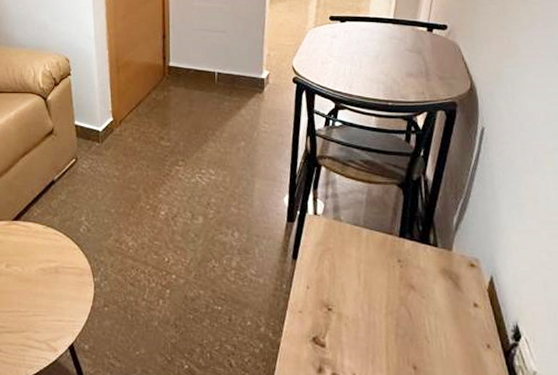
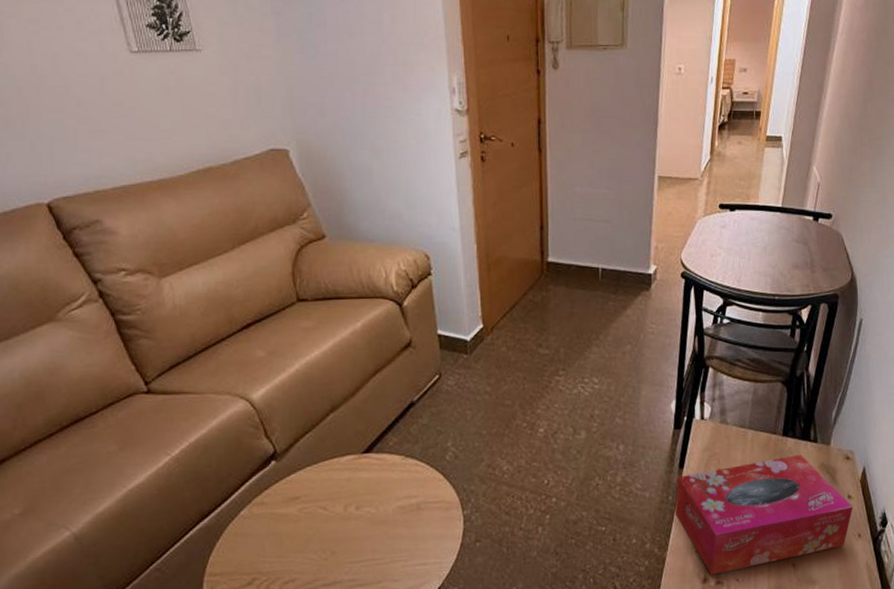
tissue box: none [288,256,481,366] -> present [675,454,854,575]

